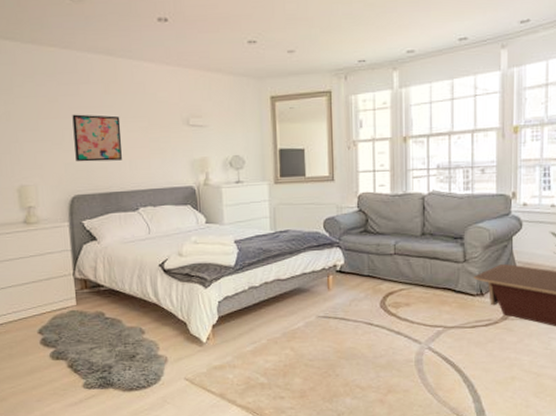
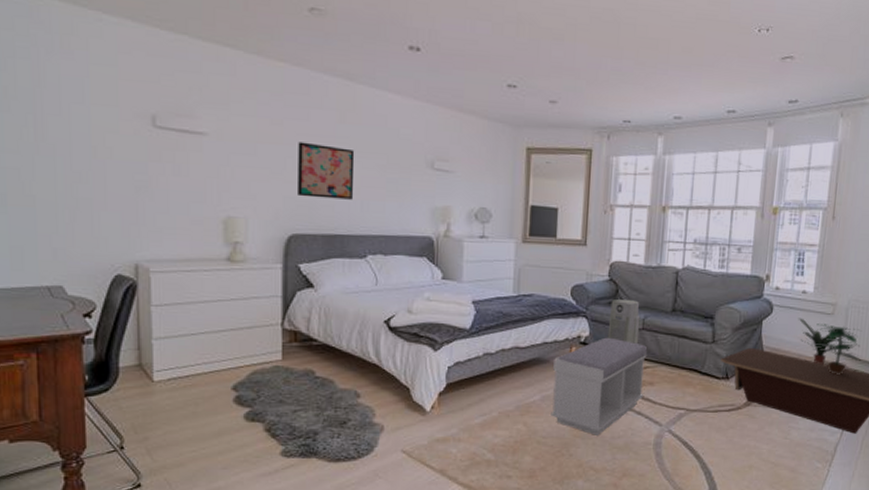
bench: none [313,264,401,356] -> present [551,337,647,435]
air purifier: none [361,228,392,269] -> present [607,299,641,345]

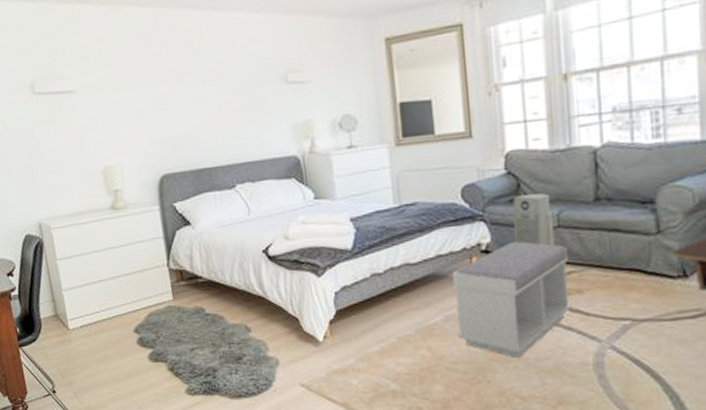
wall art: present [298,142,355,200] -> none [155,79,213,136]

